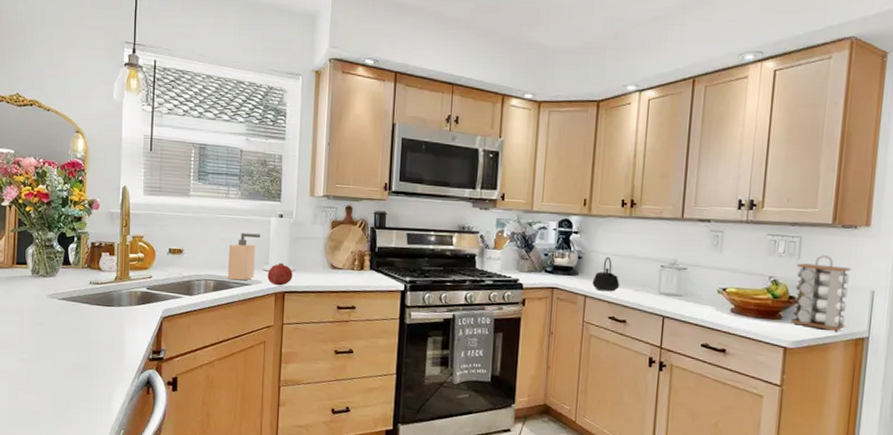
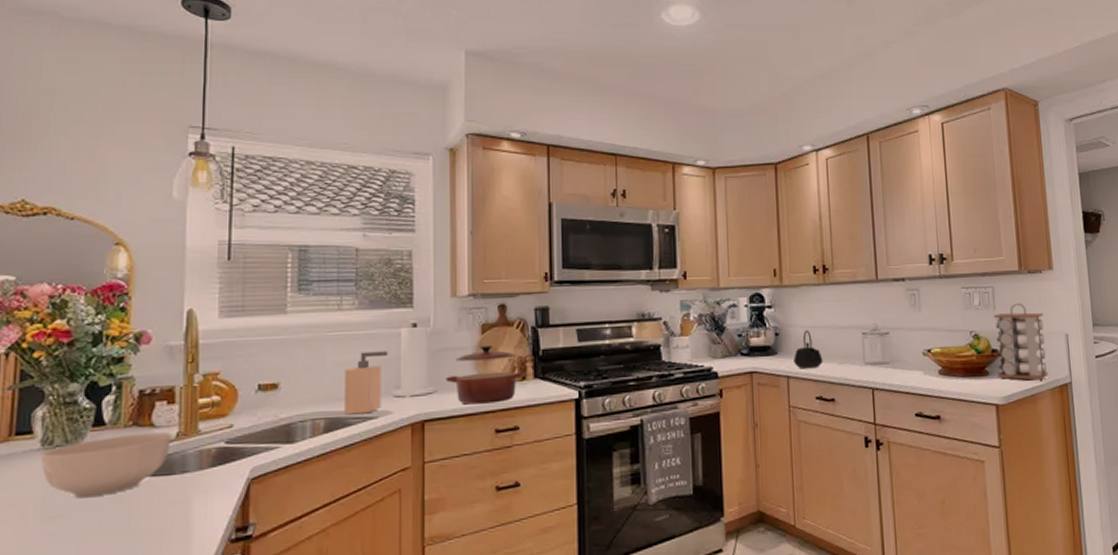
bowl: none [31,273,112,315] -> present [40,432,172,498]
fruit: present [267,262,293,286] -> none [400,384,434,414]
saucepan: none [302,239,364,286] -> present [445,346,527,406]

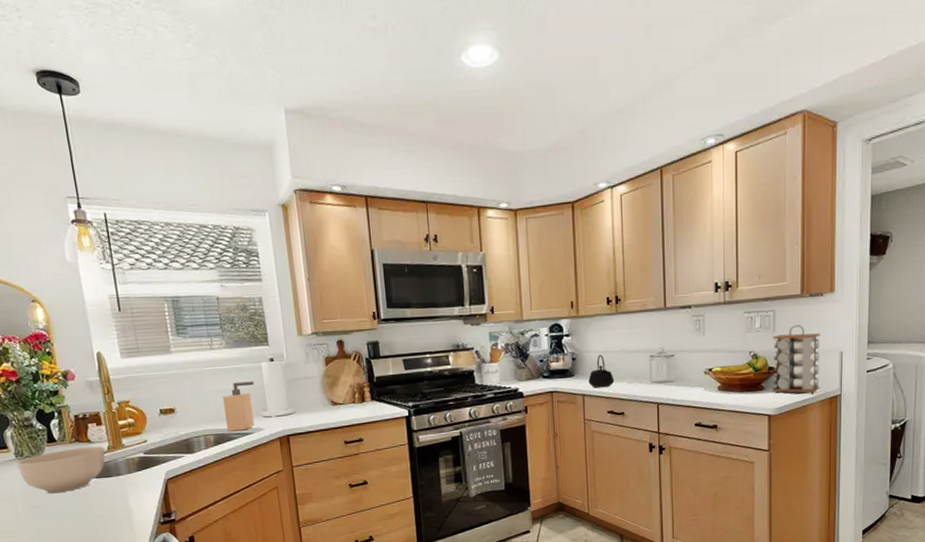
saucepan: present [445,346,527,406] -> none [301,375,365,423]

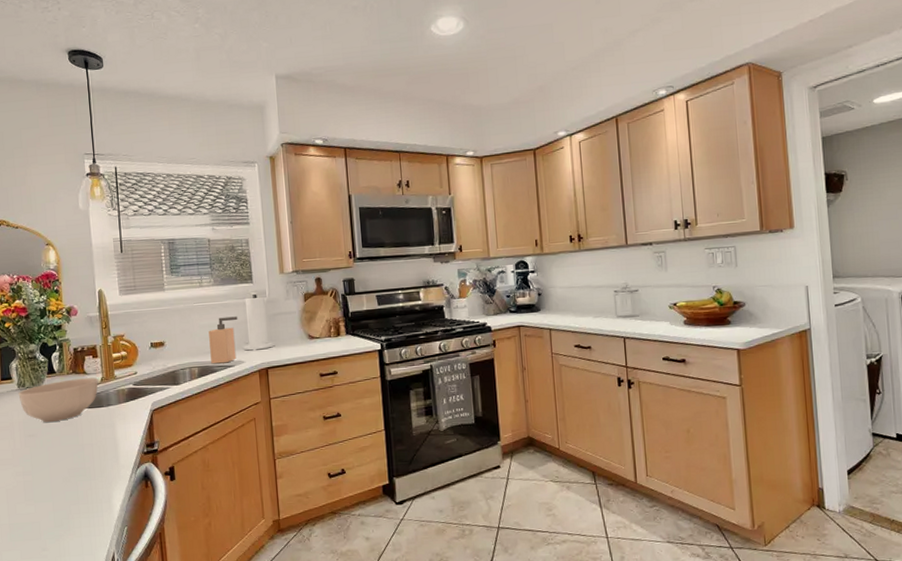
kettle: present [588,354,615,388] -> none [554,290,580,323]
spice rack: present [772,324,821,394] -> none [735,260,788,328]

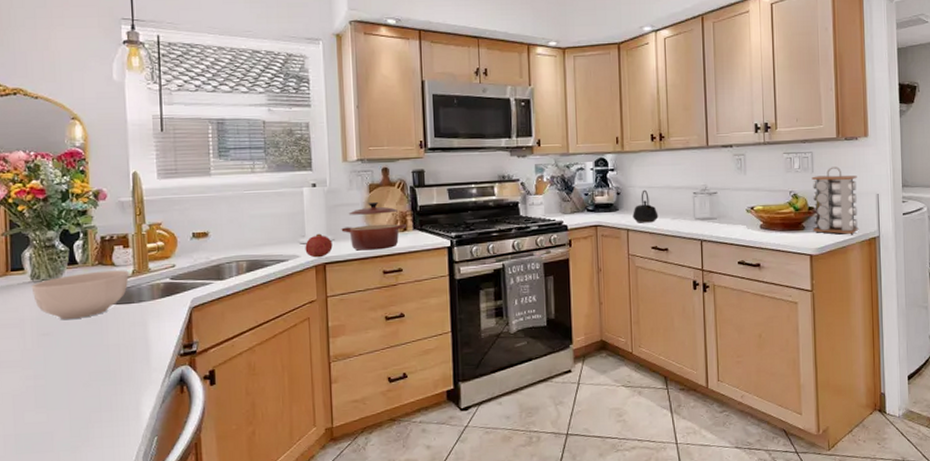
soap dispenser: present [208,316,238,364] -> none [260,206,294,258]
fruit: none [249,340,274,363] -> present [305,233,333,258]
saucepan: none [280,310,340,356] -> present [341,202,407,252]
kettle: none [554,290,580,323] -> present [633,189,659,223]
spice rack: none [735,260,788,328] -> present [811,166,859,235]

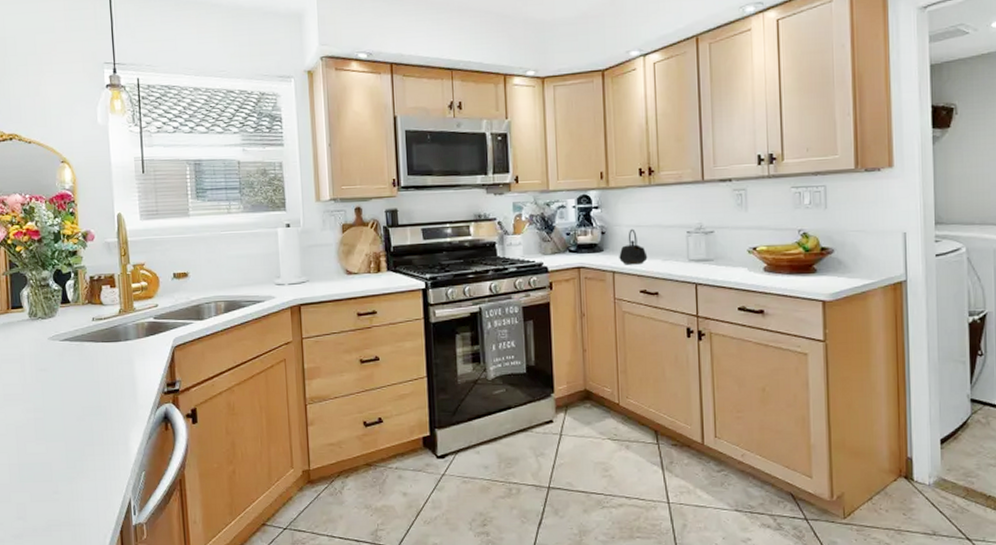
bowl: present [31,270,129,320] -> none [29,309,116,357]
fruit: present [305,233,333,258] -> none [280,274,307,299]
saucepan: present [341,202,407,252] -> none [315,243,381,293]
spice rack: present [811,166,859,235] -> none [824,202,881,278]

